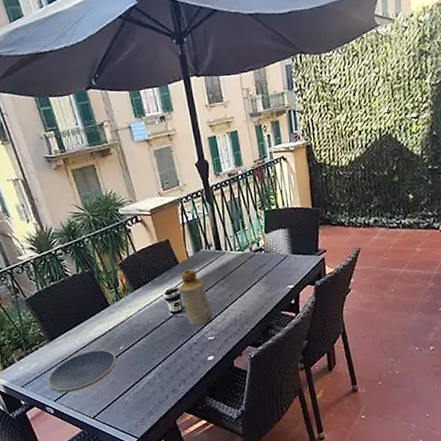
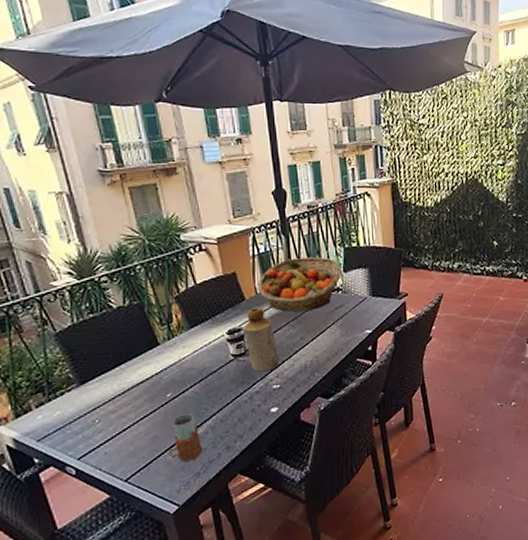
plate: present [47,349,117,393] -> none [72,396,161,450]
drinking glass: none [125,362,153,402] -> present [169,413,203,461]
fruit basket: none [188,221,264,272] -> present [257,257,342,312]

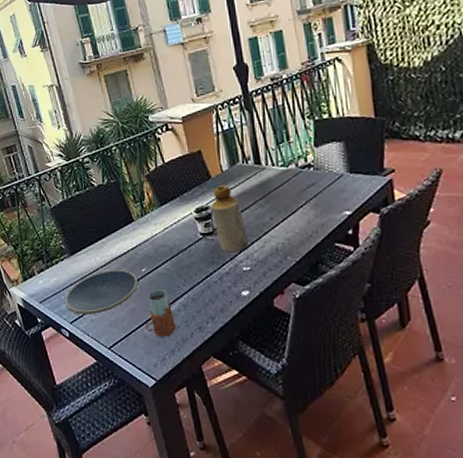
plate: none [72,396,161,450] -> present [65,270,138,316]
fruit basket: present [257,257,342,312] -> none [222,131,313,191]

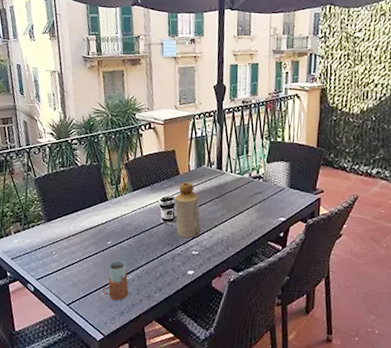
plate: present [65,270,138,316] -> none [35,238,102,275]

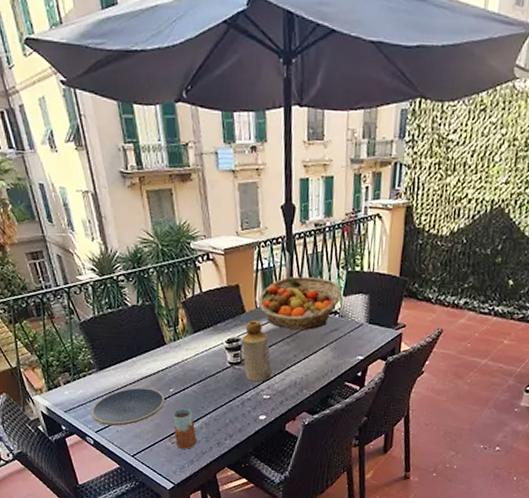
plate: none [35,238,102,275] -> present [92,387,165,427]
fruit basket: none [190,144,265,192] -> present [257,276,342,331]

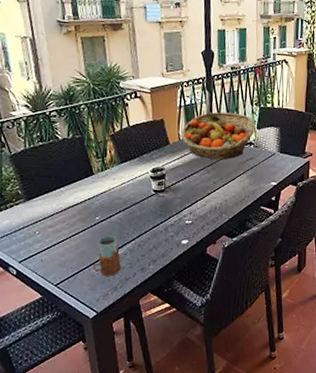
plate: present [92,387,165,427] -> none [16,216,91,256]
bottle: present [242,321,272,383] -> none [166,152,193,209]

